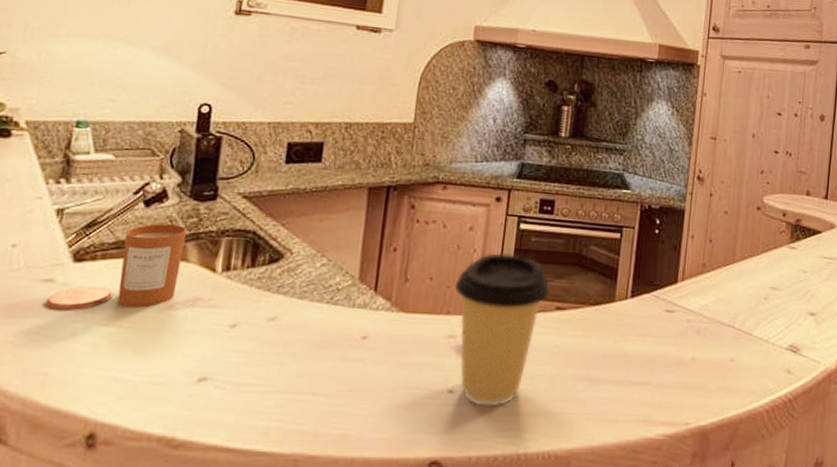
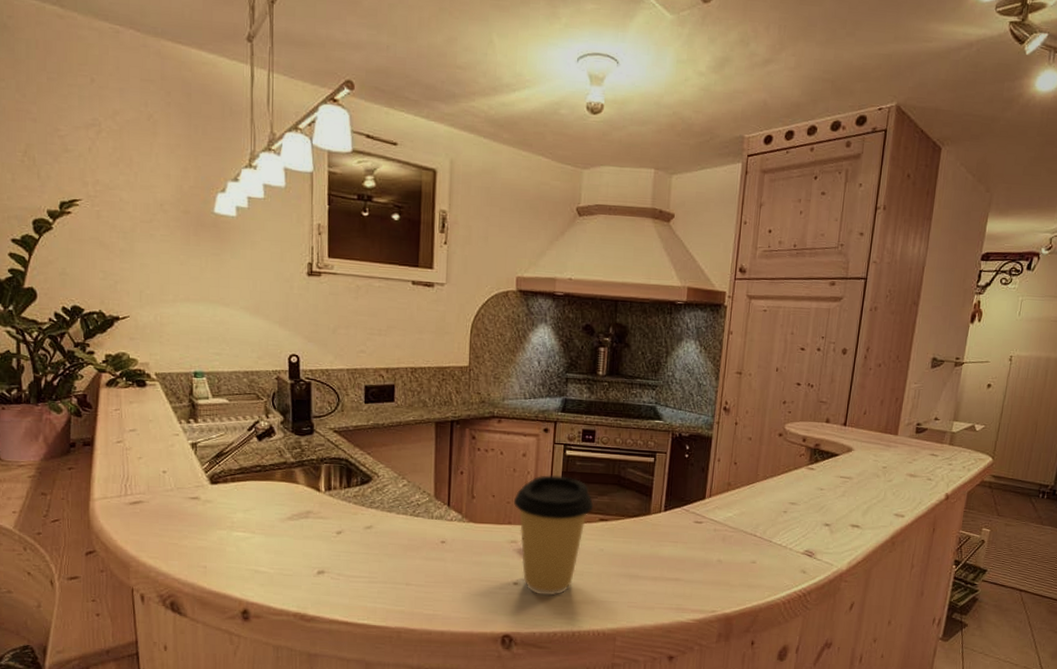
candle: present [45,223,188,311] -> none [195,454,294,521]

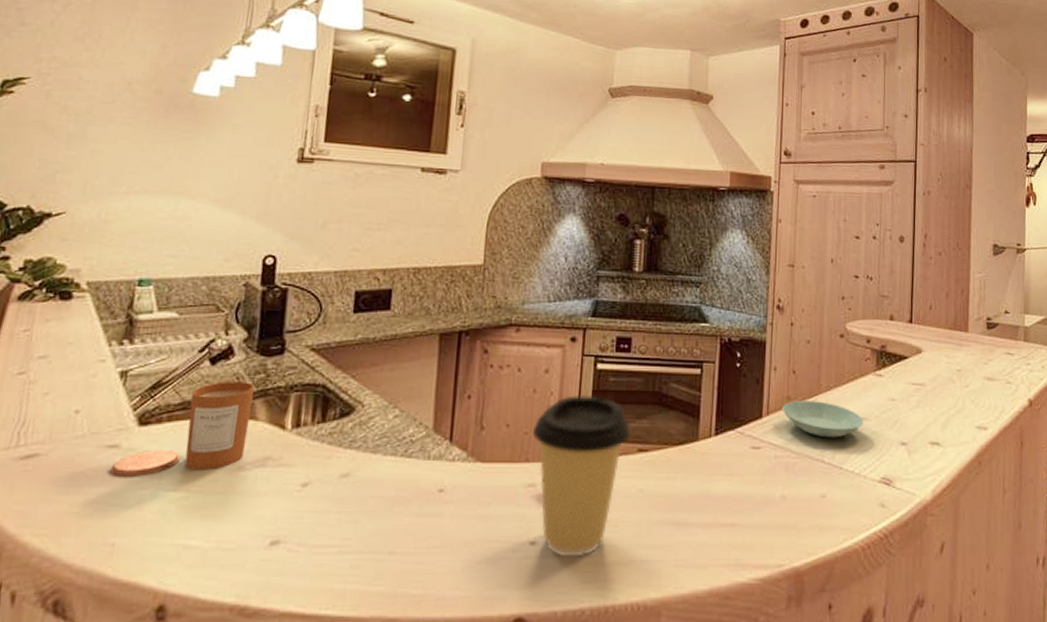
candle: none [195,454,294,521] -> present [110,381,256,477]
saucer: none [722,487,794,518] -> present [782,401,864,438]

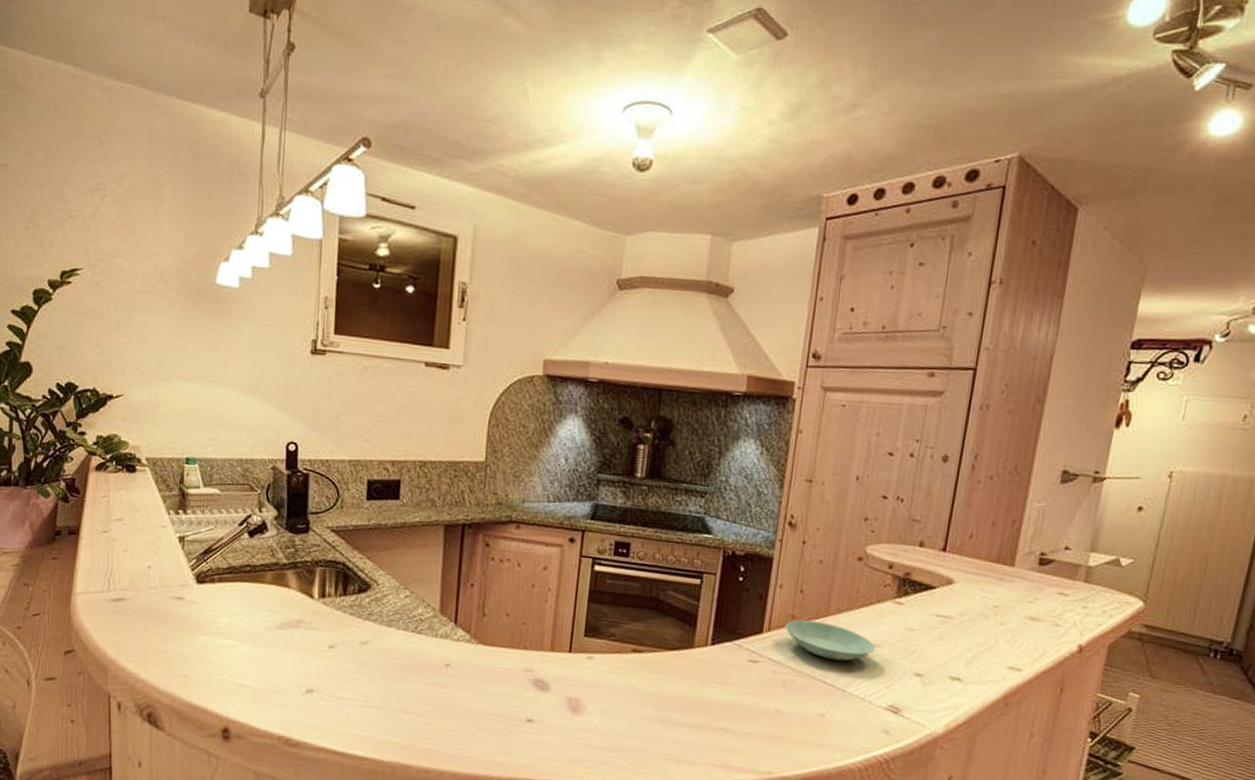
candle: present [110,381,256,477] -> none [179,552,287,626]
coffee cup: present [532,395,631,557] -> none [530,593,626,739]

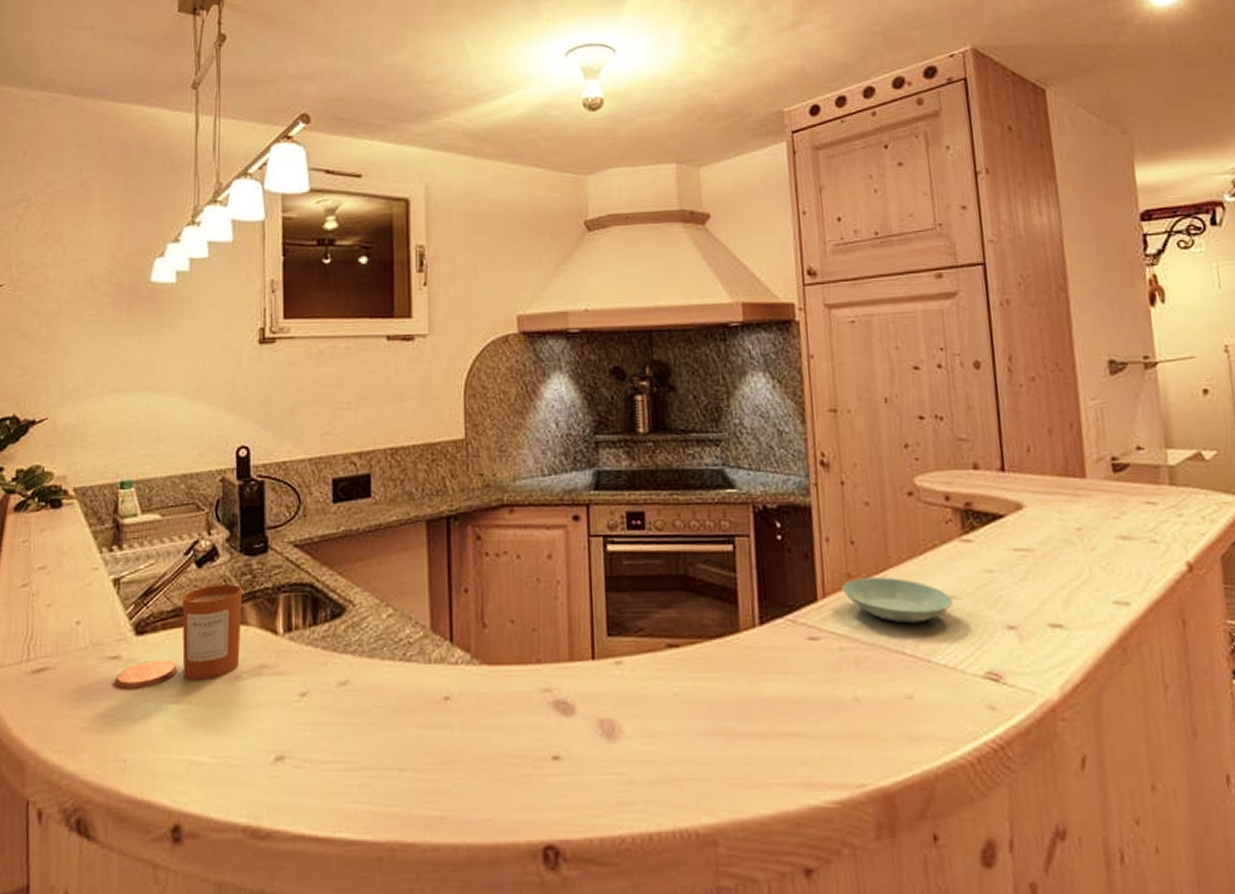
candle: none [179,552,287,626] -> present [114,584,243,689]

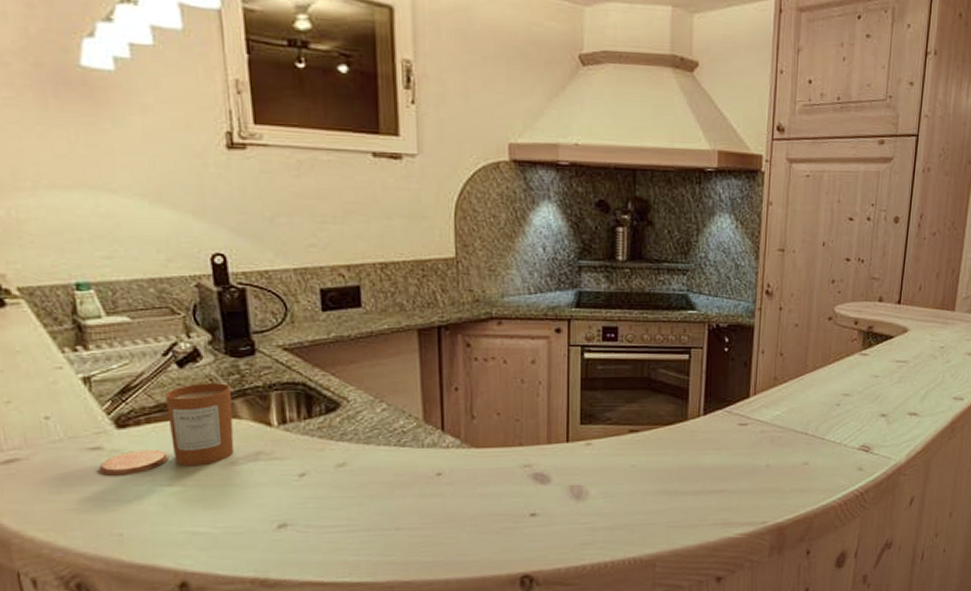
saucer: present [841,577,954,624] -> none [768,380,847,413]

